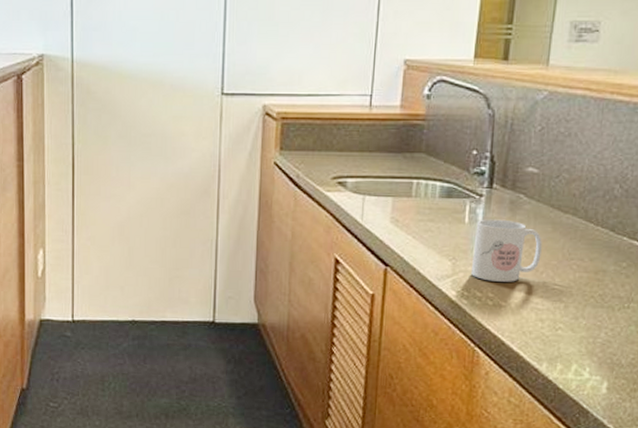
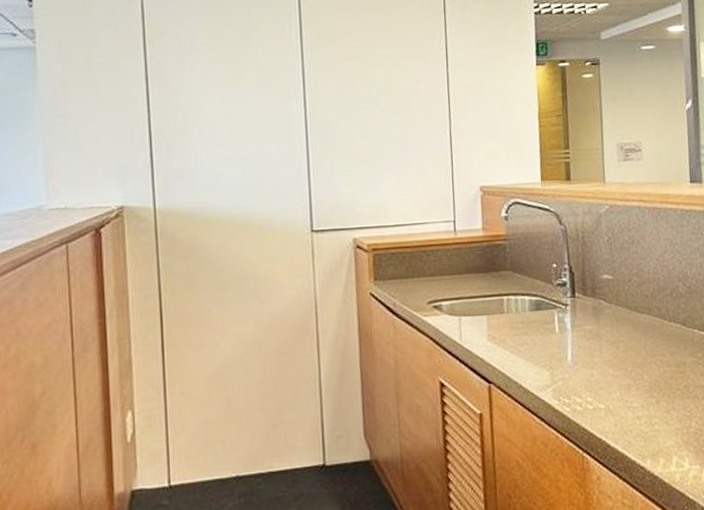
mug: present [471,219,542,282] -> none [566,325,628,386]

